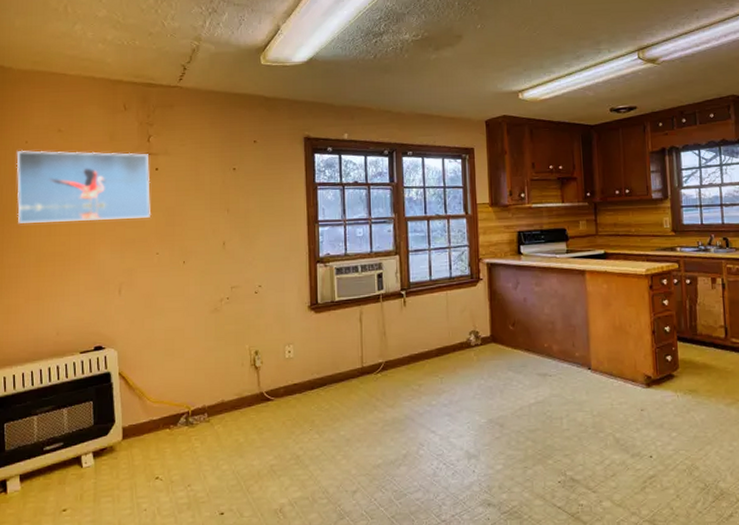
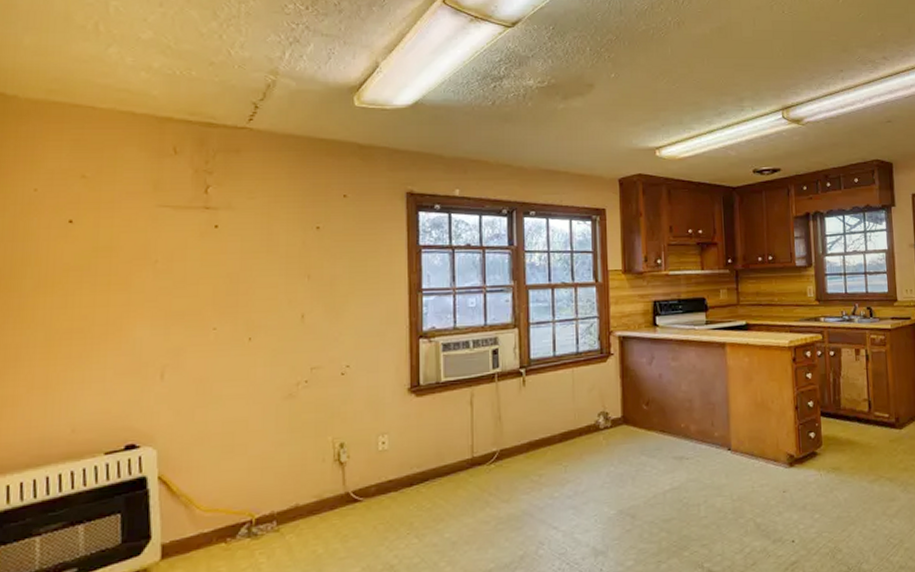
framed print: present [16,150,152,223] -> none [19,199,208,292]

